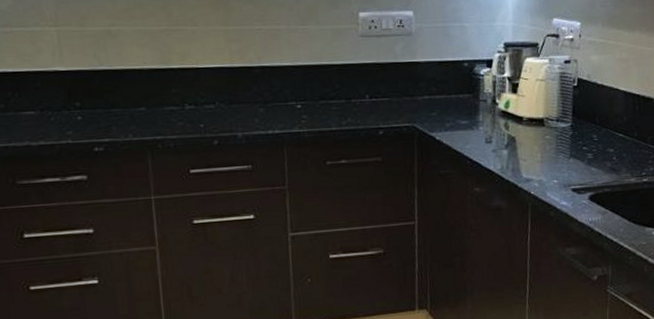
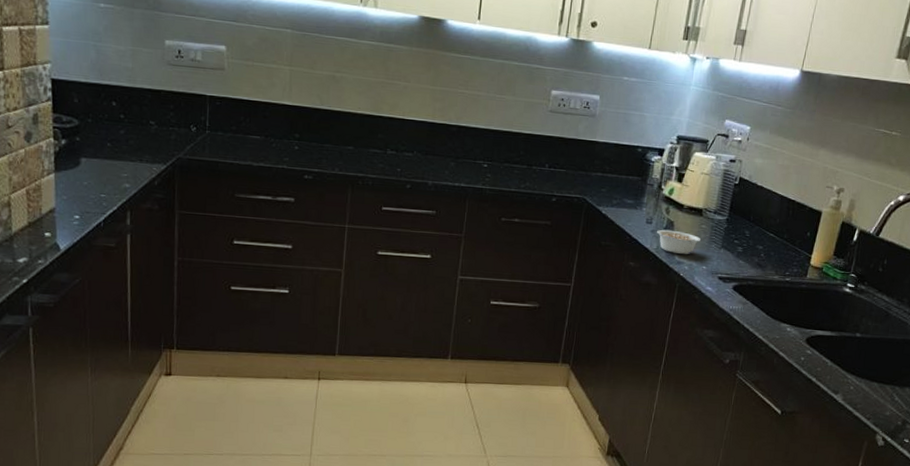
legume: none [499,146,548,171] -> present [657,229,702,255]

